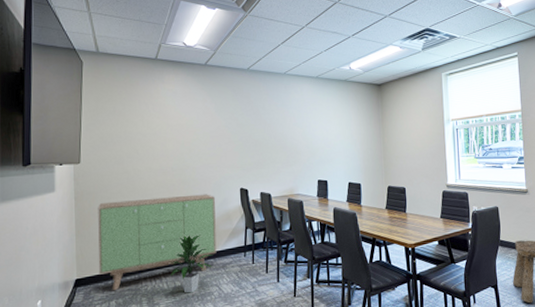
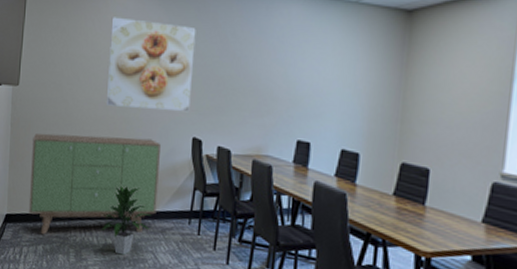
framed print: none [163,100,236,172] -> present [105,17,196,111]

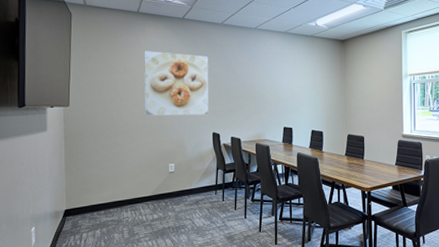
sideboard: present [28,133,161,235] -> none [85,137,191,221]
indoor plant: present [101,184,152,255] -> none [147,173,187,225]

